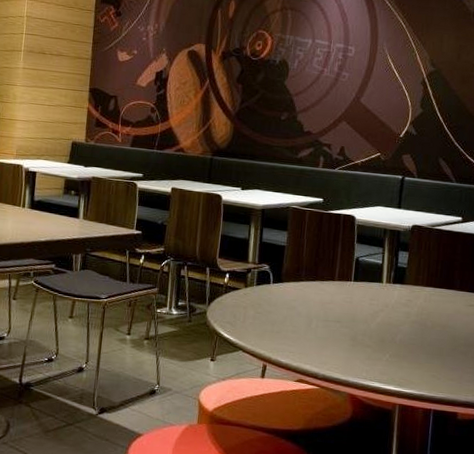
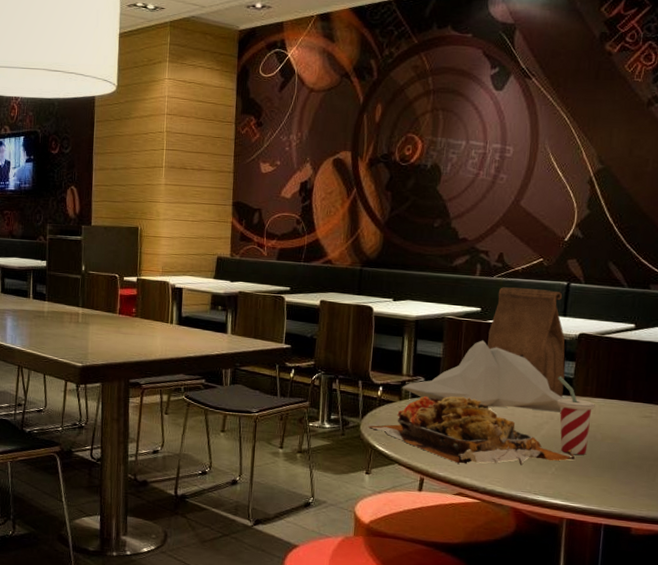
food tray: none [214,283,407,351] -> present [368,395,575,464]
napkin: none [247,230,398,301] -> present [402,340,564,413]
paper bag: none [328,179,400,287] -> present [487,287,565,398]
beverage cup: none [392,266,426,342] -> present [557,376,595,455]

